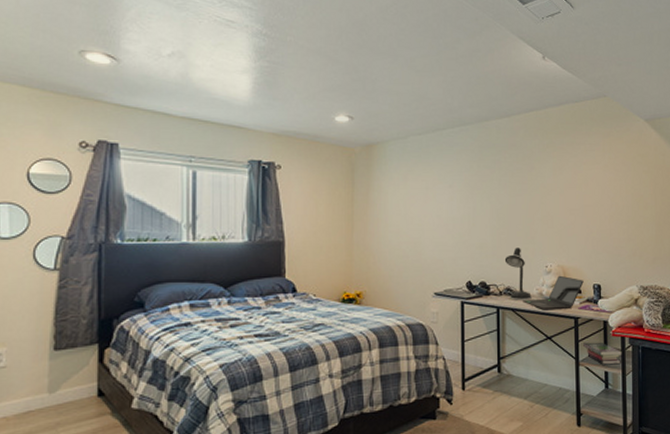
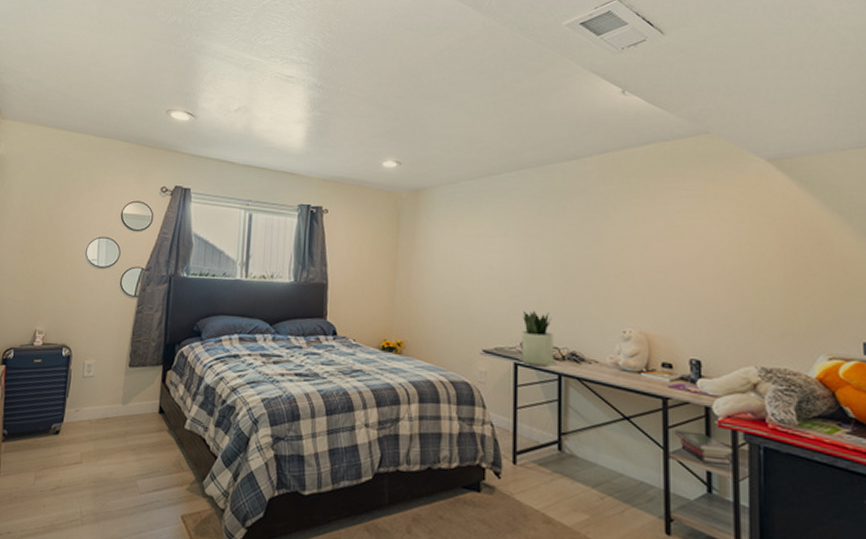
planter: none [464,253,496,303] -> present [518,310,557,367]
desk lamp: present [504,247,533,302] -> none [569,307,605,371]
laptop: present [523,275,584,310] -> none [592,344,676,386]

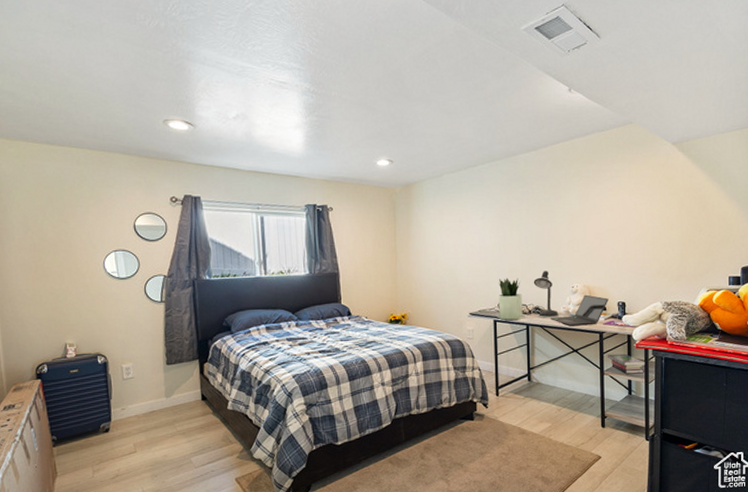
desk lamp: none [569,307,605,371] -> present [533,271,560,319]
laptop: none [592,344,676,386] -> present [550,294,609,326]

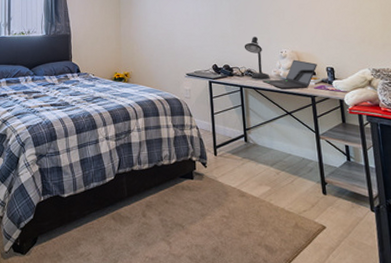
planter: present [496,277,525,321] -> none [211,42,239,82]
books: present [607,353,645,374] -> none [321,118,361,140]

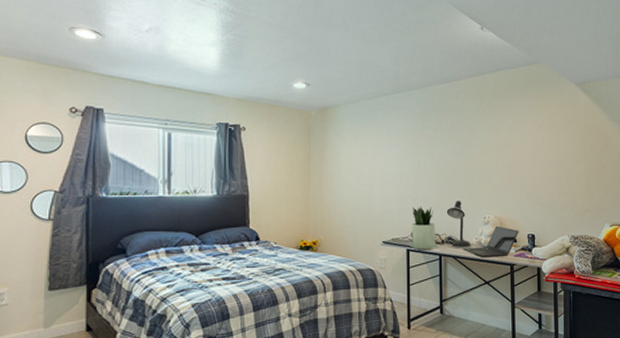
planter: none [211,42,239,82] -> present [409,206,438,251]

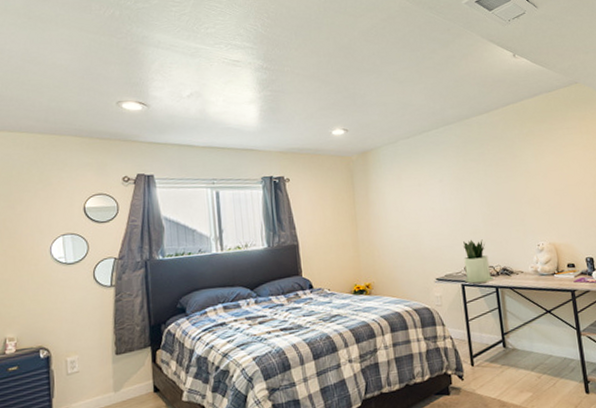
desk lamp: present [446,201,472,250] -> none [498,230,529,280]
laptop: present [463,226,519,258] -> none [519,252,576,286]

